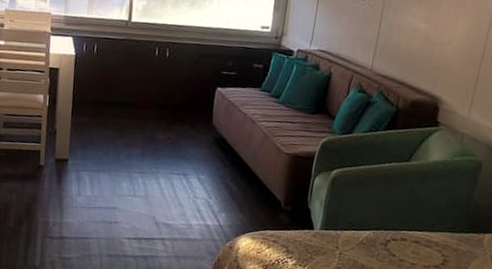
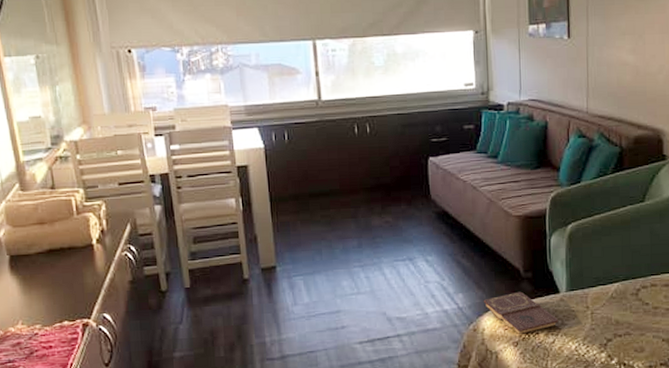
book: none [242,221,309,260] -> present [483,291,559,334]

